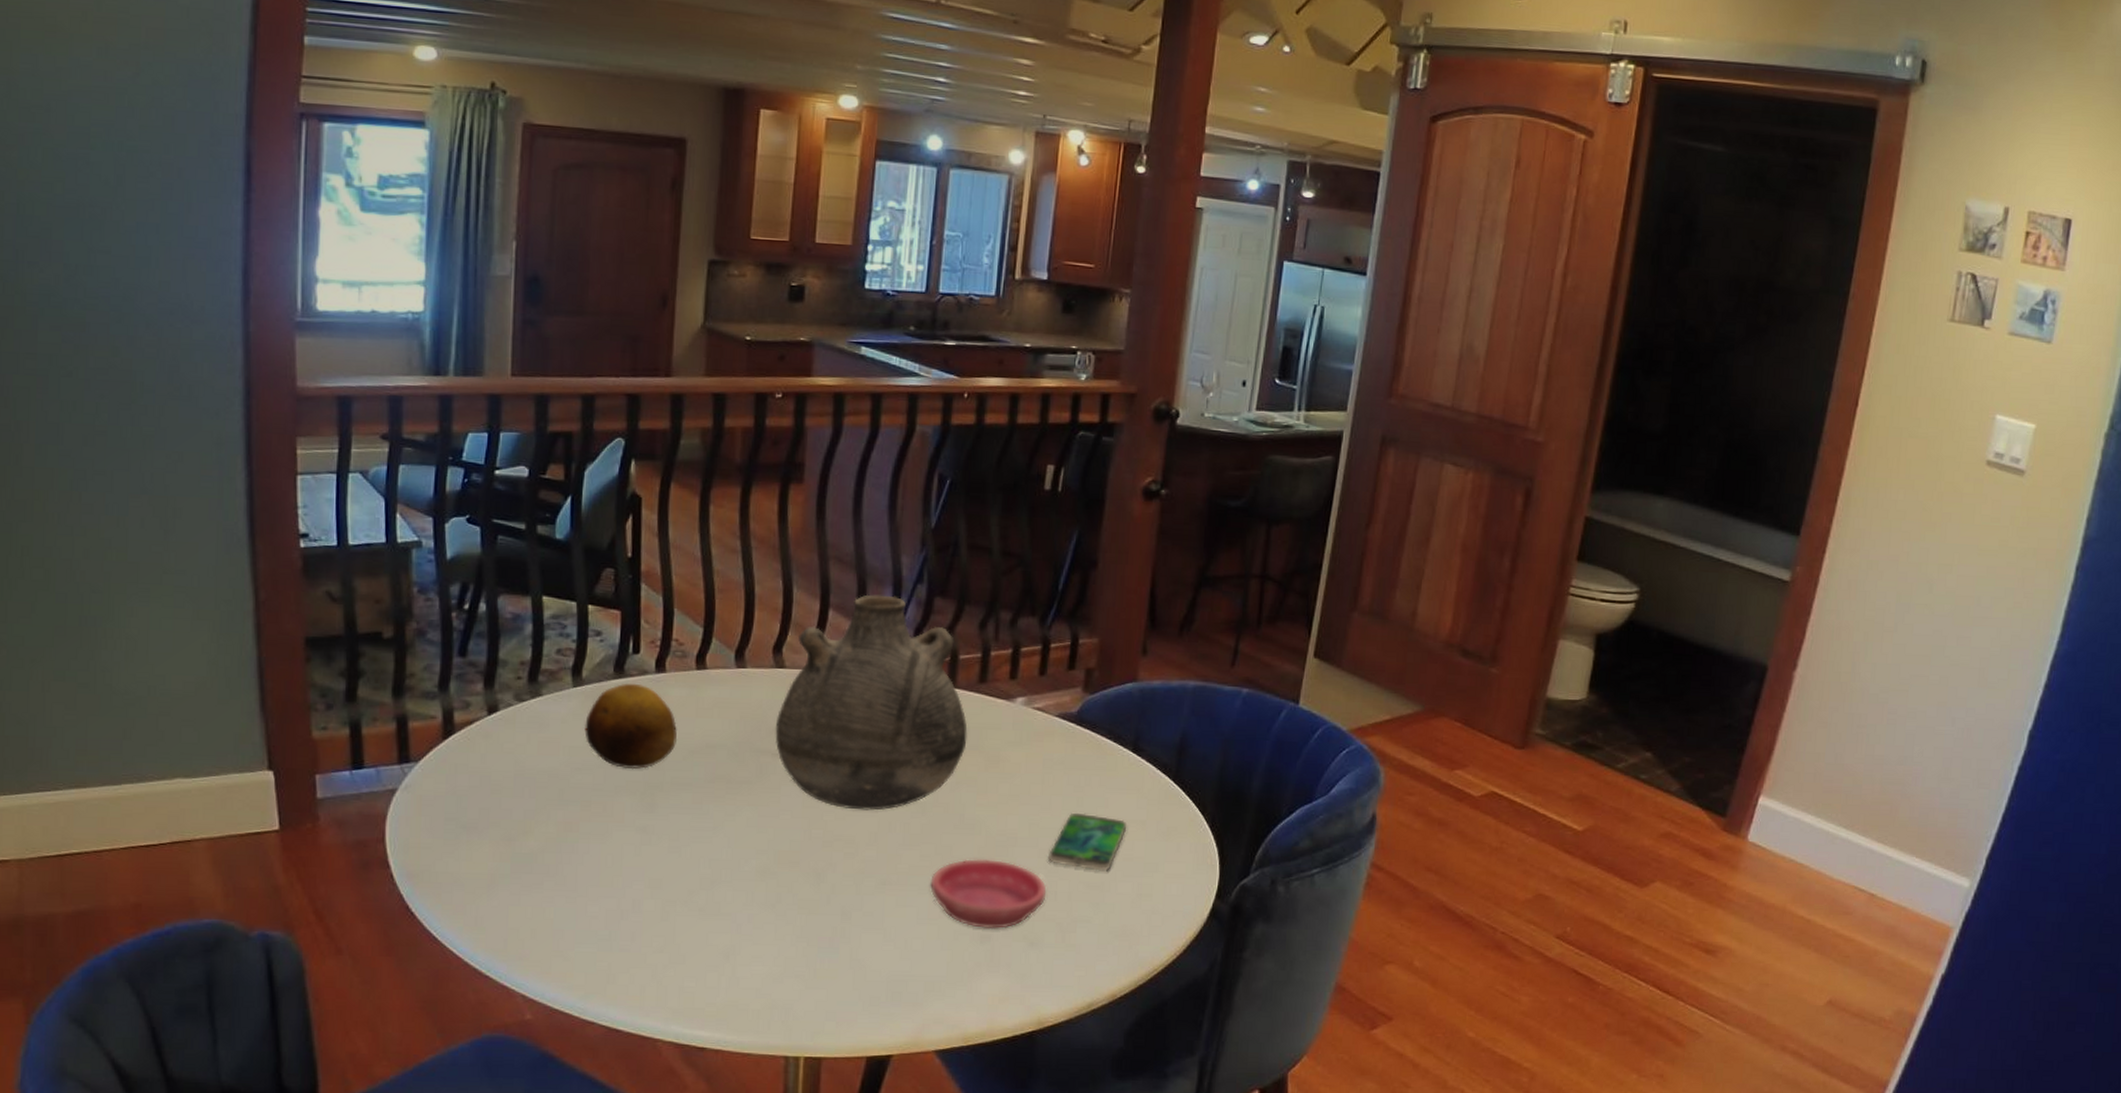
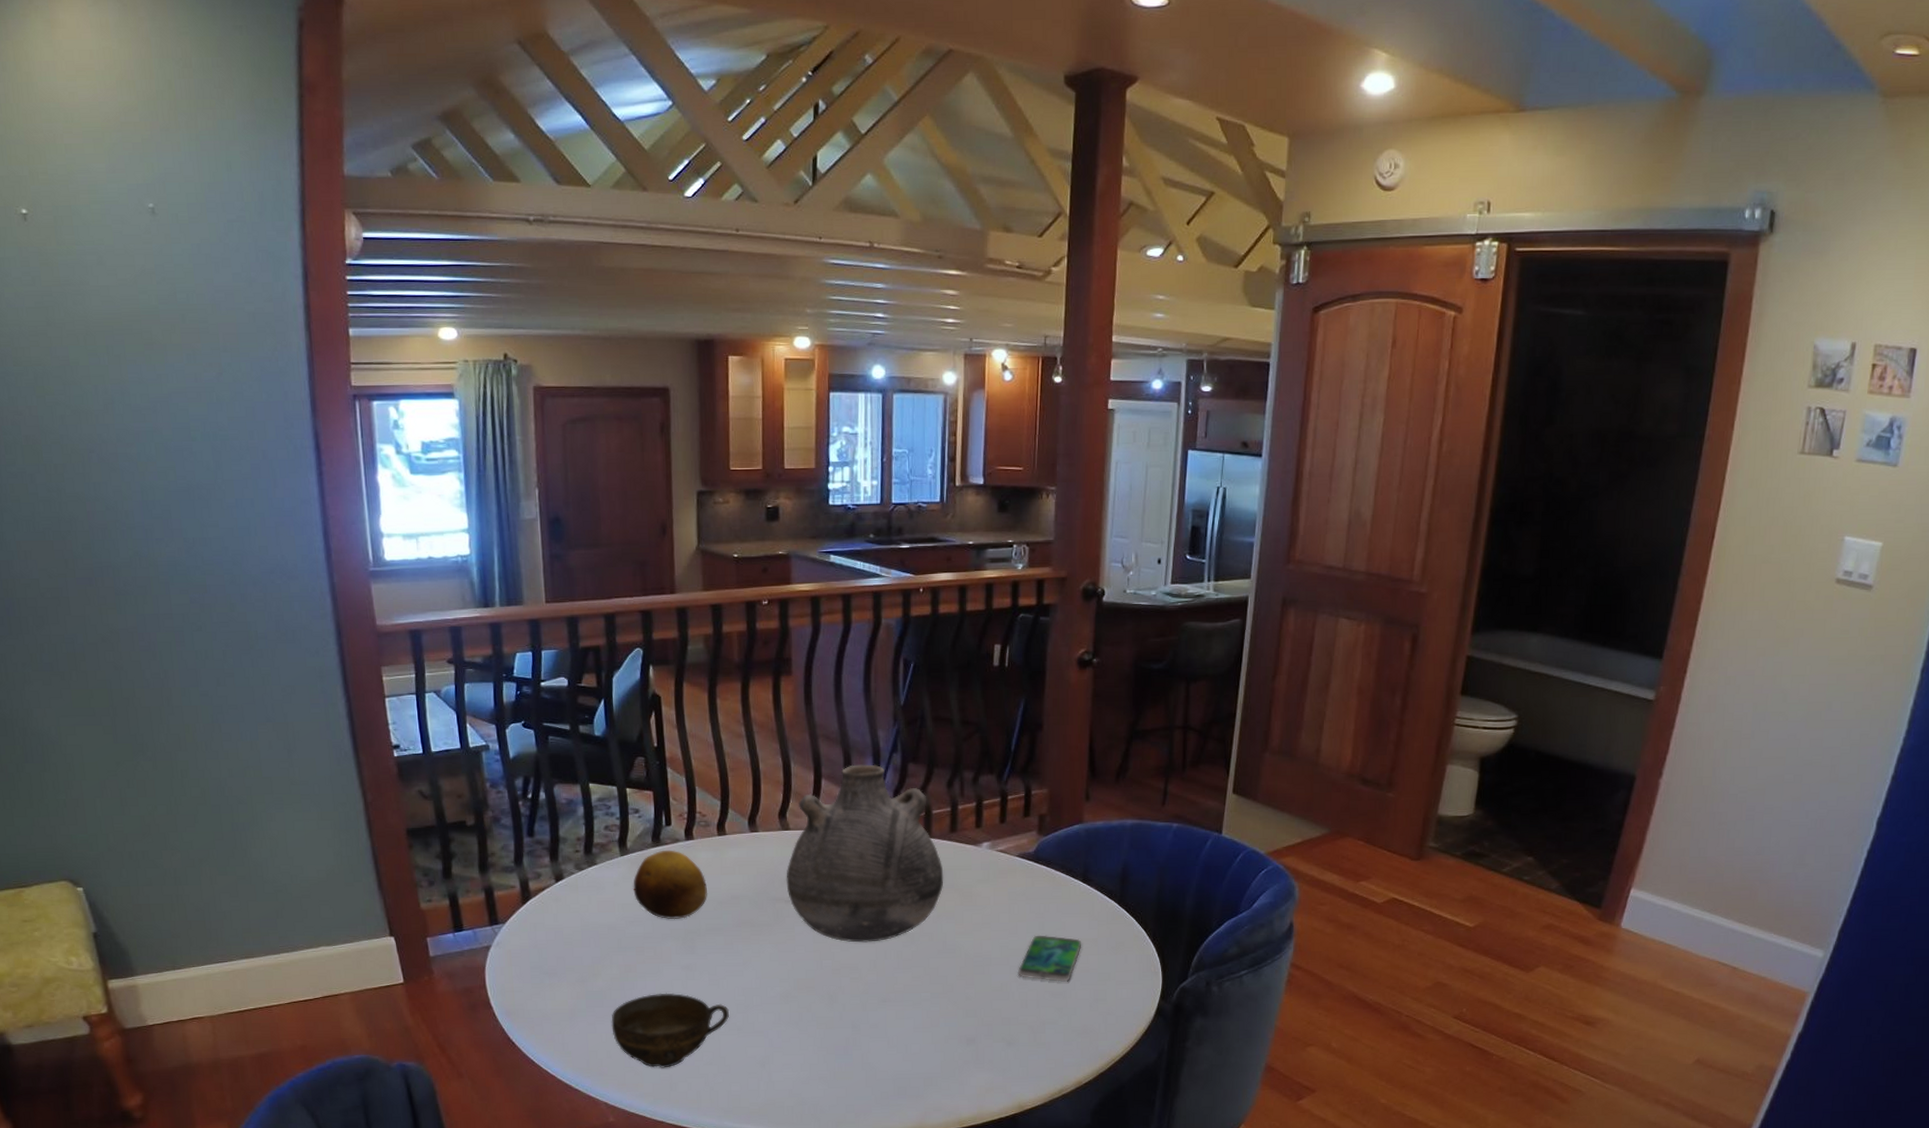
cup: none [540,859,690,955] -> present [611,993,729,1068]
saucer: present [930,859,1047,929] -> none [922,977,1019,1033]

